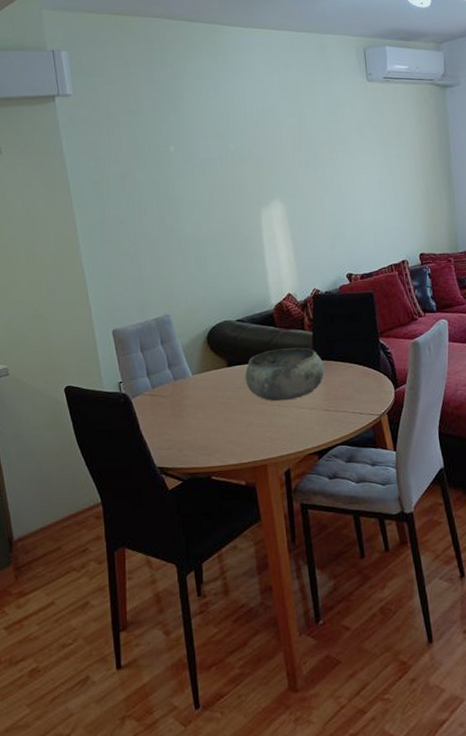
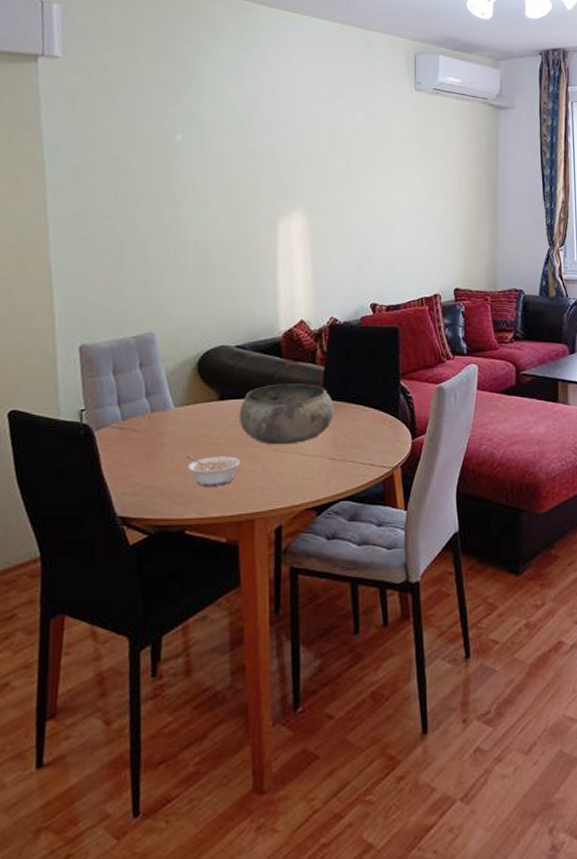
legume: none [206,413,250,439] -> present [186,455,240,487]

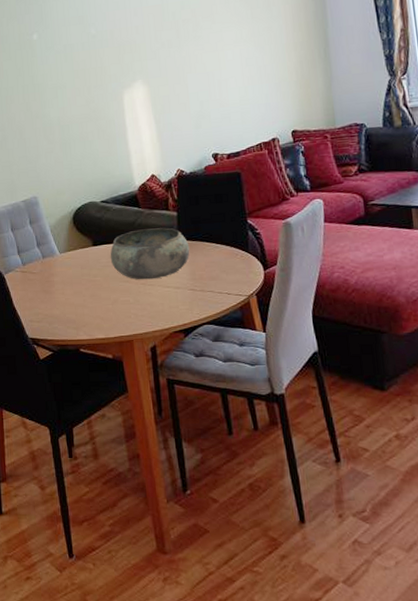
legume: present [186,455,240,487] -> none [73,290,116,315]

